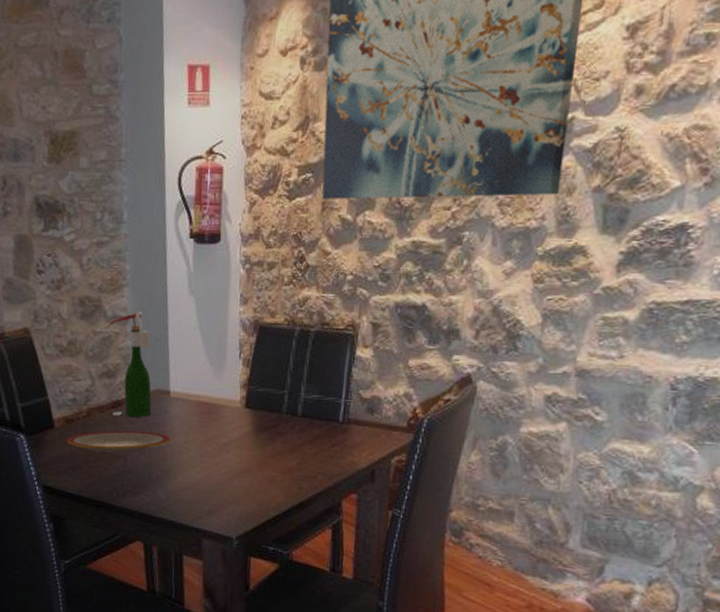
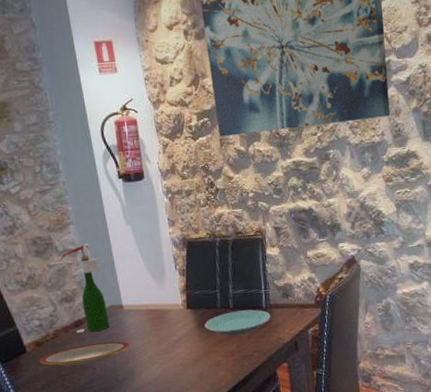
plate: none [263,420,347,449] -> present [204,309,271,335]

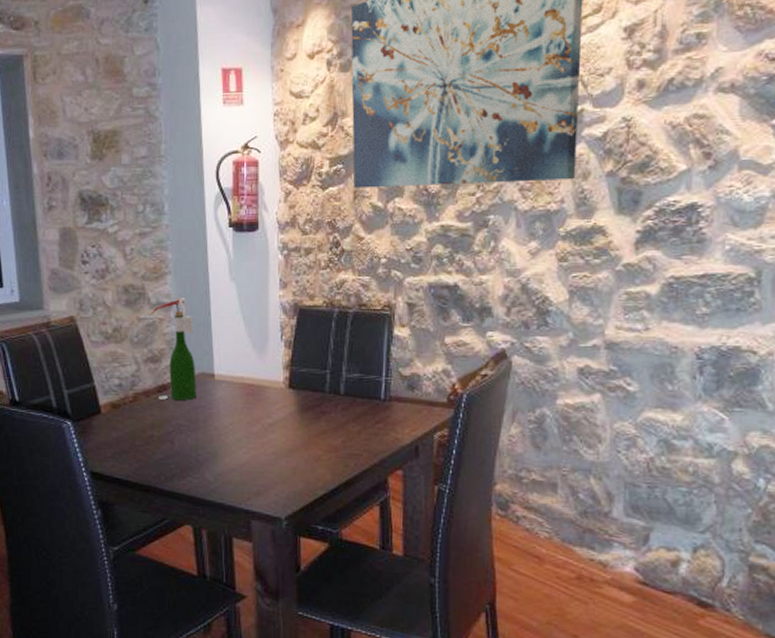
plate: present [40,341,130,366] -> none [114,414,217,437]
plate: present [204,309,271,335] -> none [307,398,390,427]

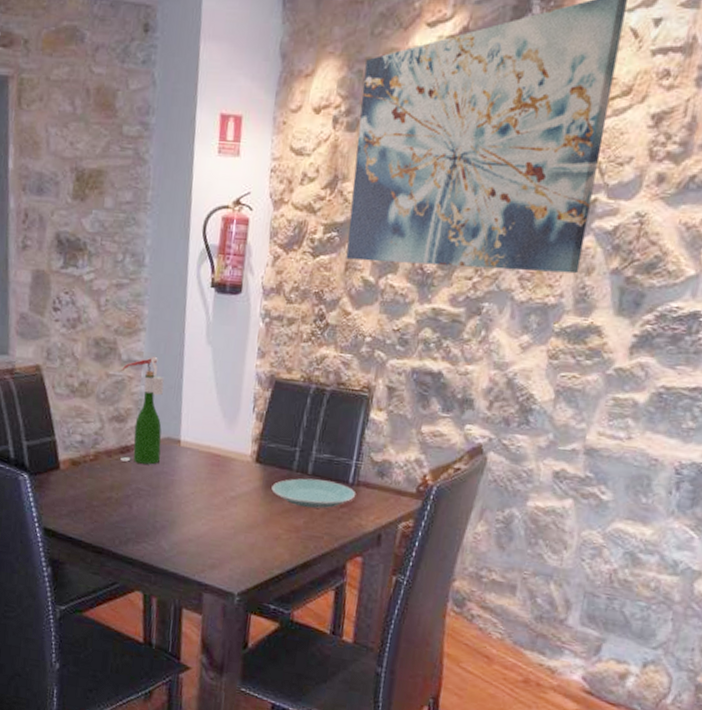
plate: none [307,398,390,427] -> present [271,478,357,509]

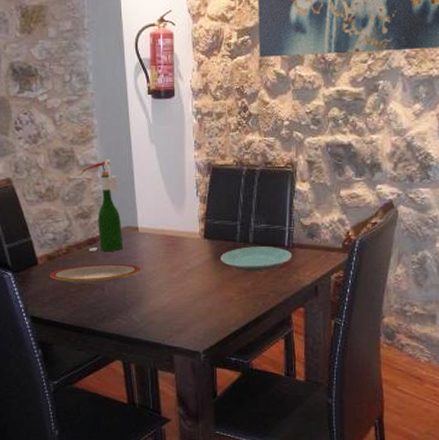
plate: none [72,476,178,500] -> present [50,263,141,284]

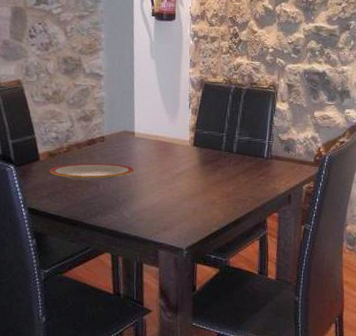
wine bottle: present [81,158,124,251] -> none [86,69,120,153]
plate: present [220,246,292,271] -> none [207,156,270,178]

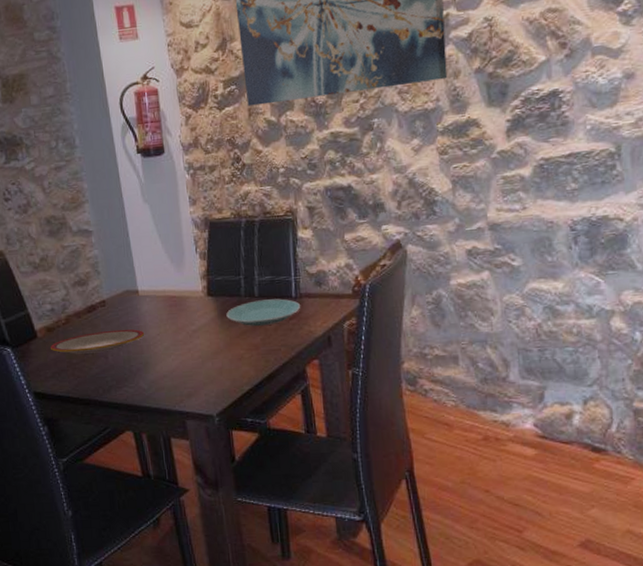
plate: none [207,156,270,178] -> present [226,298,301,326]

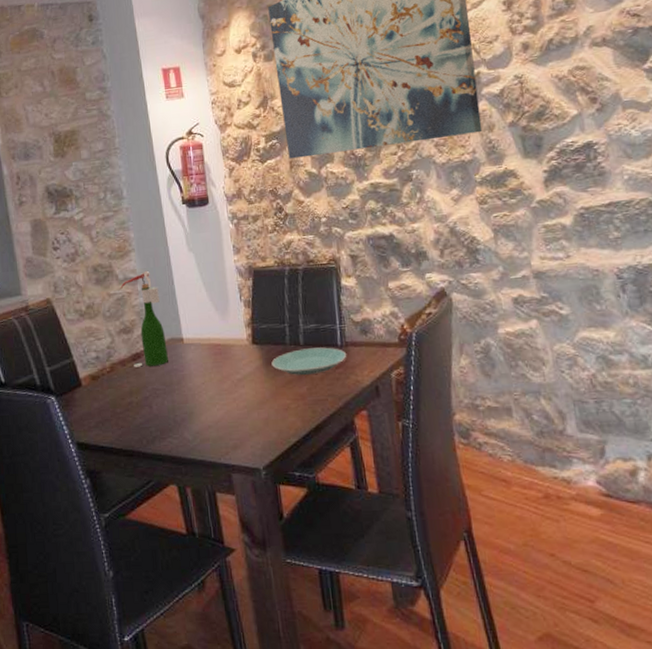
plate: present [50,329,145,354] -> none [95,377,190,403]
wine bottle: none [74,222,125,319] -> present [120,270,169,367]

